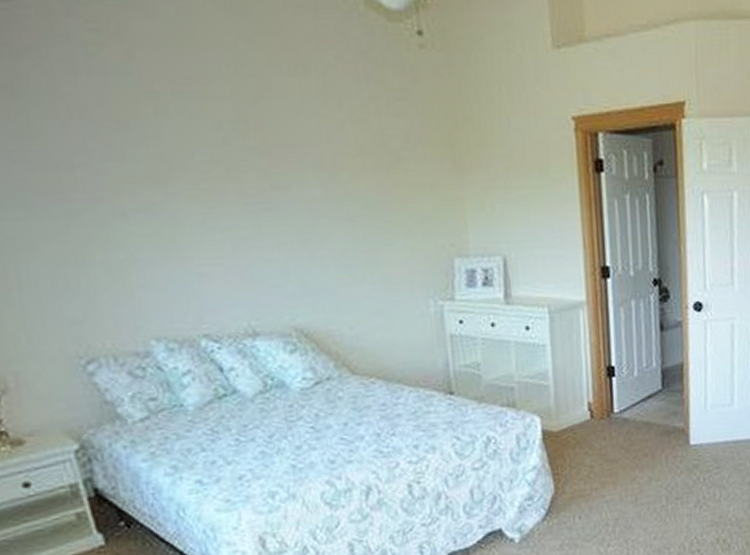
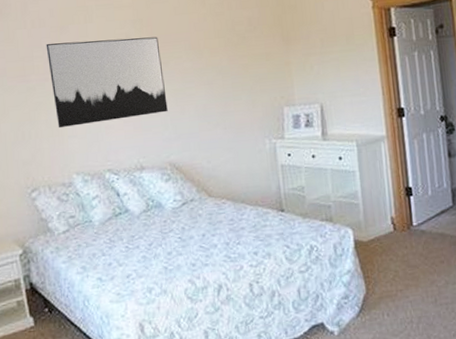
wall art: none [93,144,291,274] -> present [46,36,168,129]

